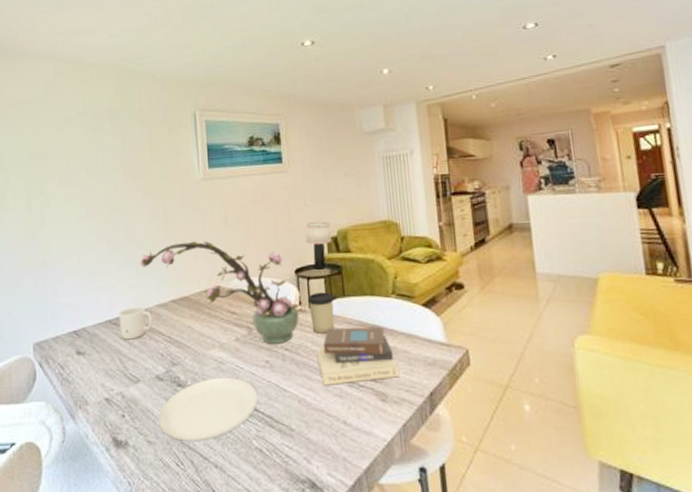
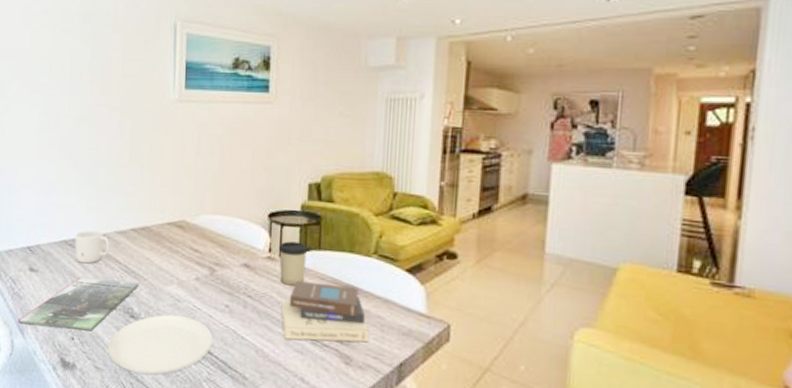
magazine: none [68,351,183,409] -> present [18,278,139,332]
flower arrangement: present [140,240,300,344] -> none [101,168,269,290]
table lamp: present [305,221,332,270] -> none [284,163,315,217]

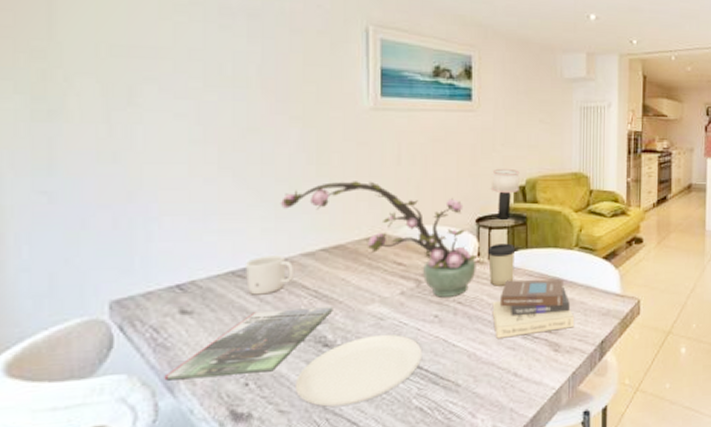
flower arrangement: none [101,168,269,290] -> present [280,181,478,297]
table lamp: none [284,163,315,217] -> present [490,168,520,219]

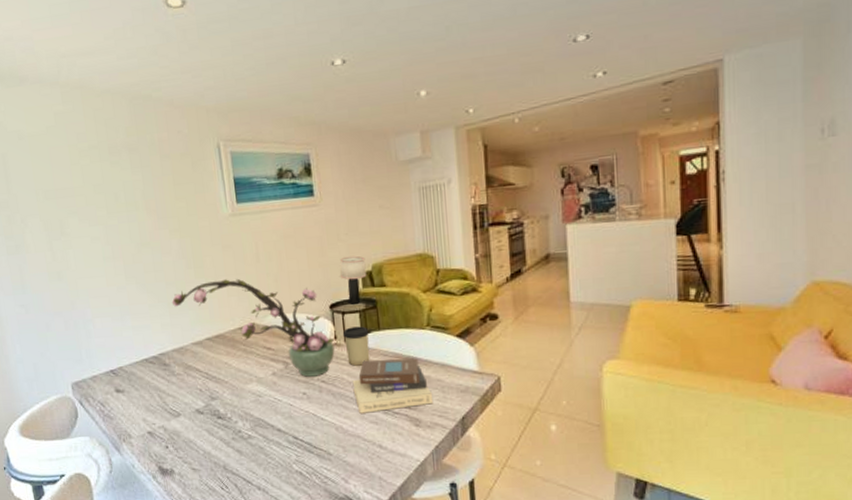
magazine: present [164,307,333,381] -> none [112,386,222,442]
mug: present [244,255,295,295] -> none [153,345,190,377]
plate: present [294,334,423,407] -> none [201,409,297,467]

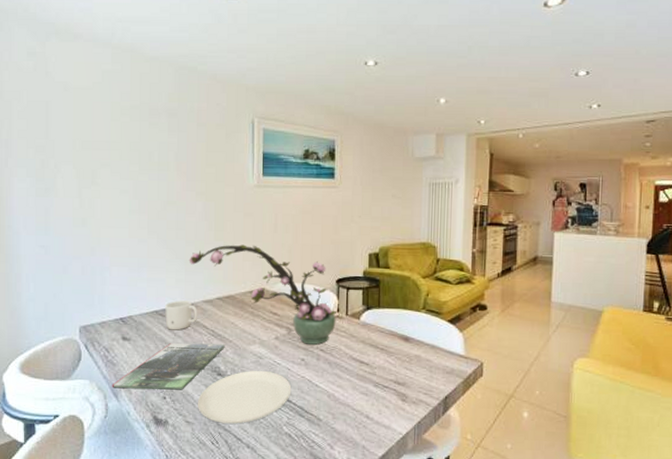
magazine: none [112,386,222,442] -> present [112,343,225,390]
mug: none [153,345,190,377] -> present [164,300,198,330]
plate: none [201,409,297,467] -> present [197,370,292,424]
table lamp: present [339,255,367,304] -> none [349,237,374,282]
cup: present [342,326,370,366] -> none [345,302,370,339]
books: present [352,358,434,414] -> none [348,334,421,384]

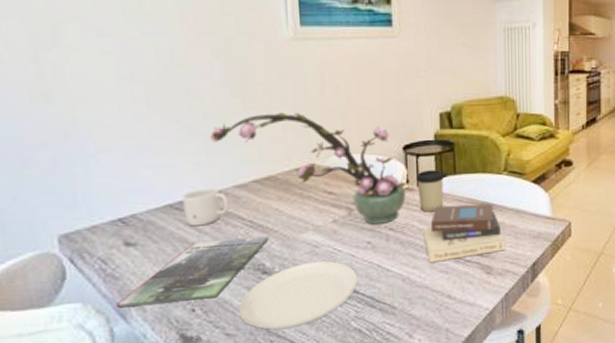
cup: none [345,302,370,339] -> present [415,170,444,212]
books: none [348,334,421,384] -> present [423,204,506,263]

